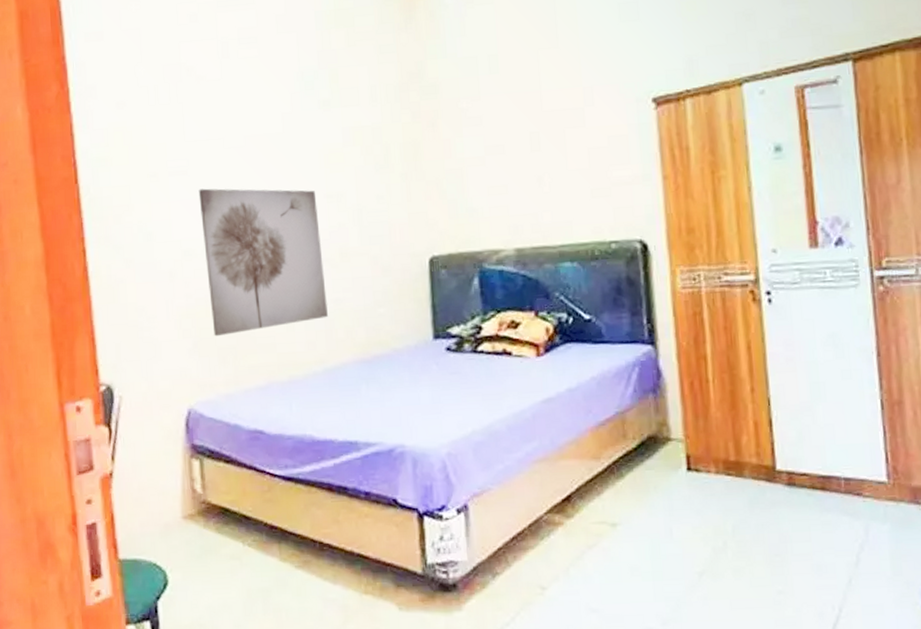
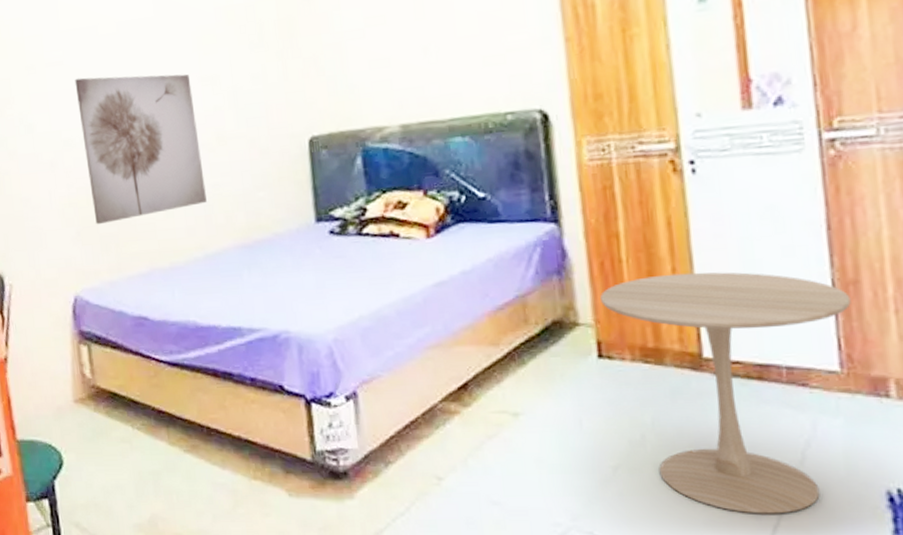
side table: none [690,392,896,613] -> present [600,272,851,514]

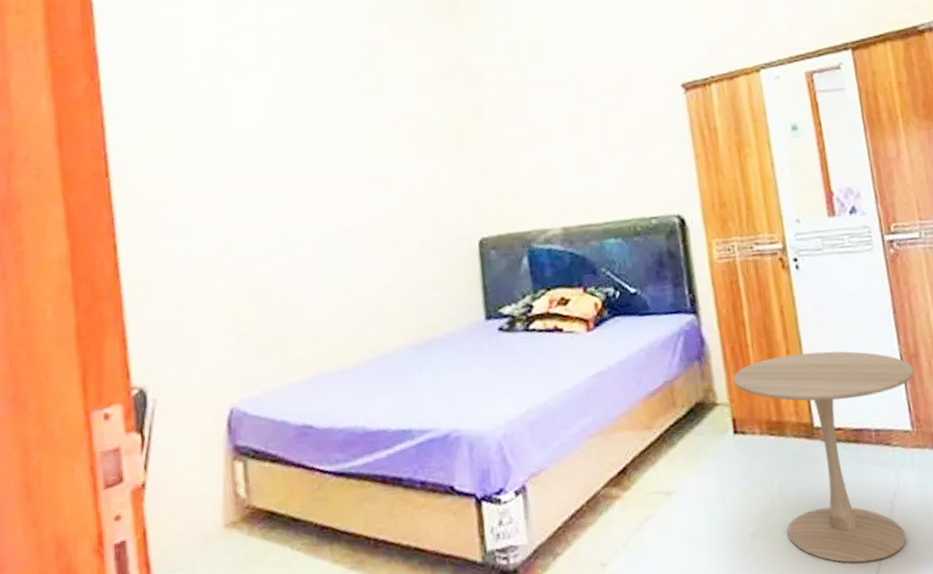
wall art: present [74,74,207,225] -> none [240,177,378,330]

